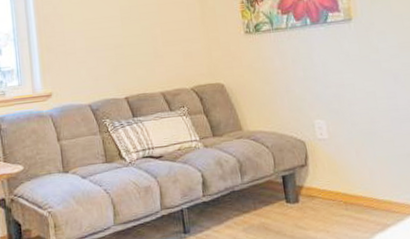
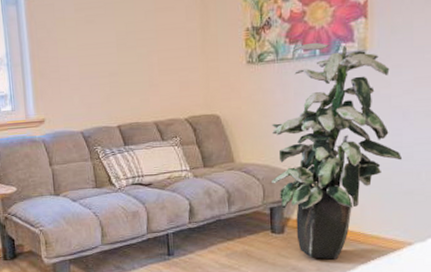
indoor plant: none [275,12,401,229] -> present [272,42,403,260]

